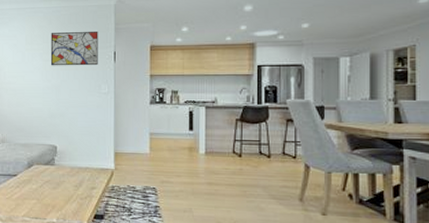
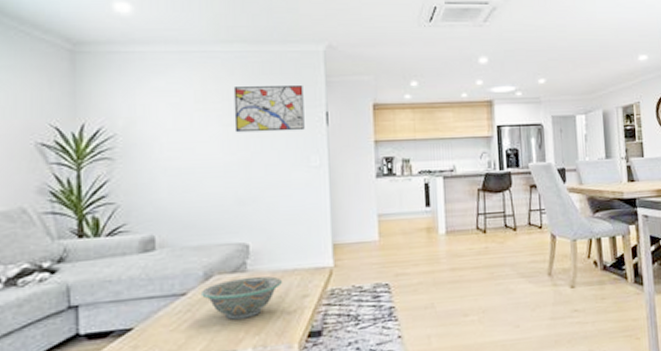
decorative bowl: none [26,169,77,198] -> present [202,276,282,320]

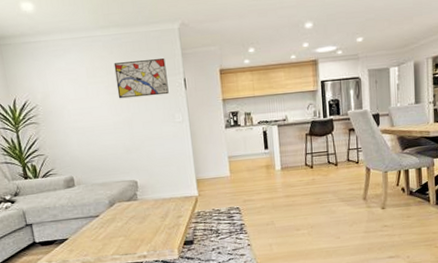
decorative bowl: present [202,276,282,320] -> none [109,203,163,233]

